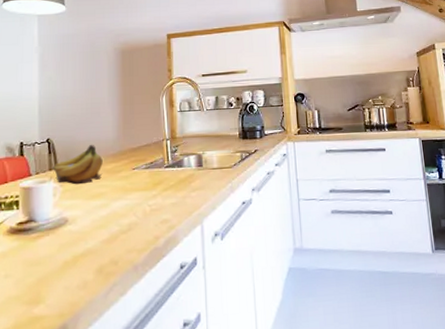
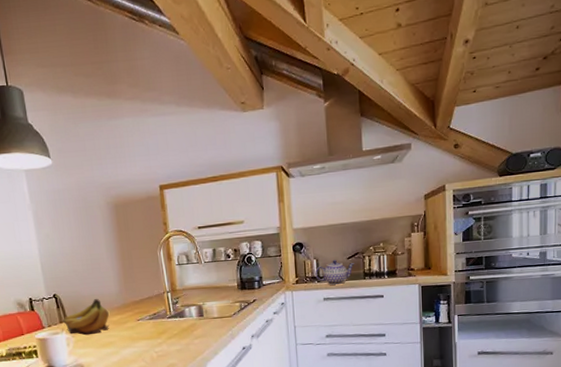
teapot: none [317,111,355,138] -> present [315,260,354,286]

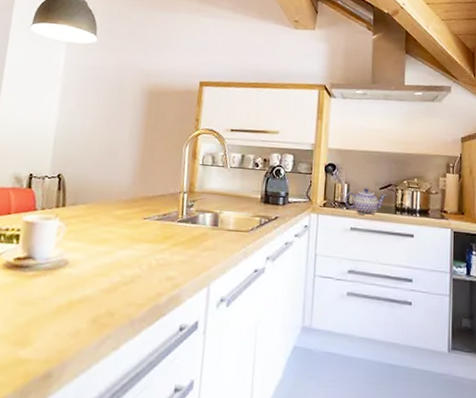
fruit: present [62,298,109,336] -> none [59,186,114,227]

